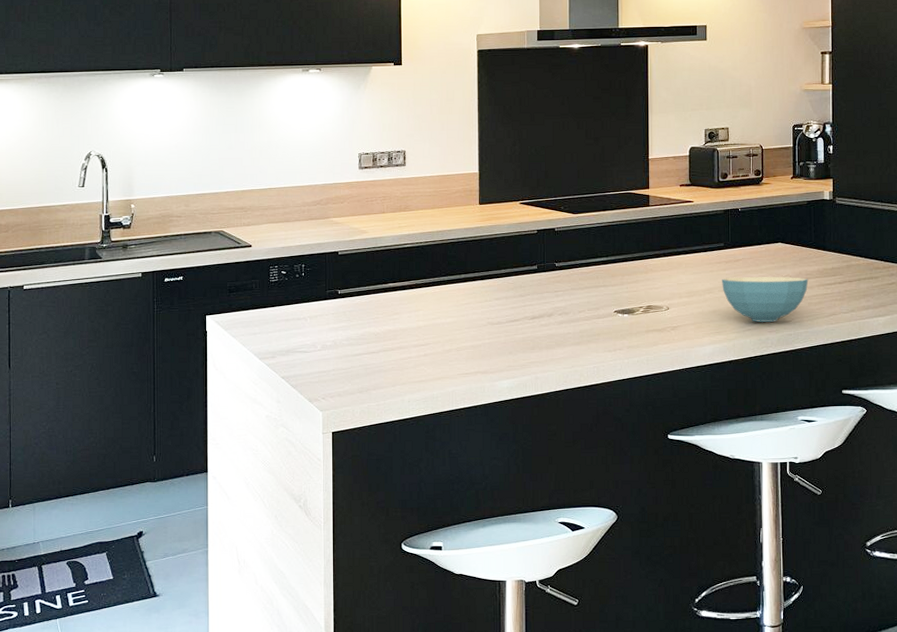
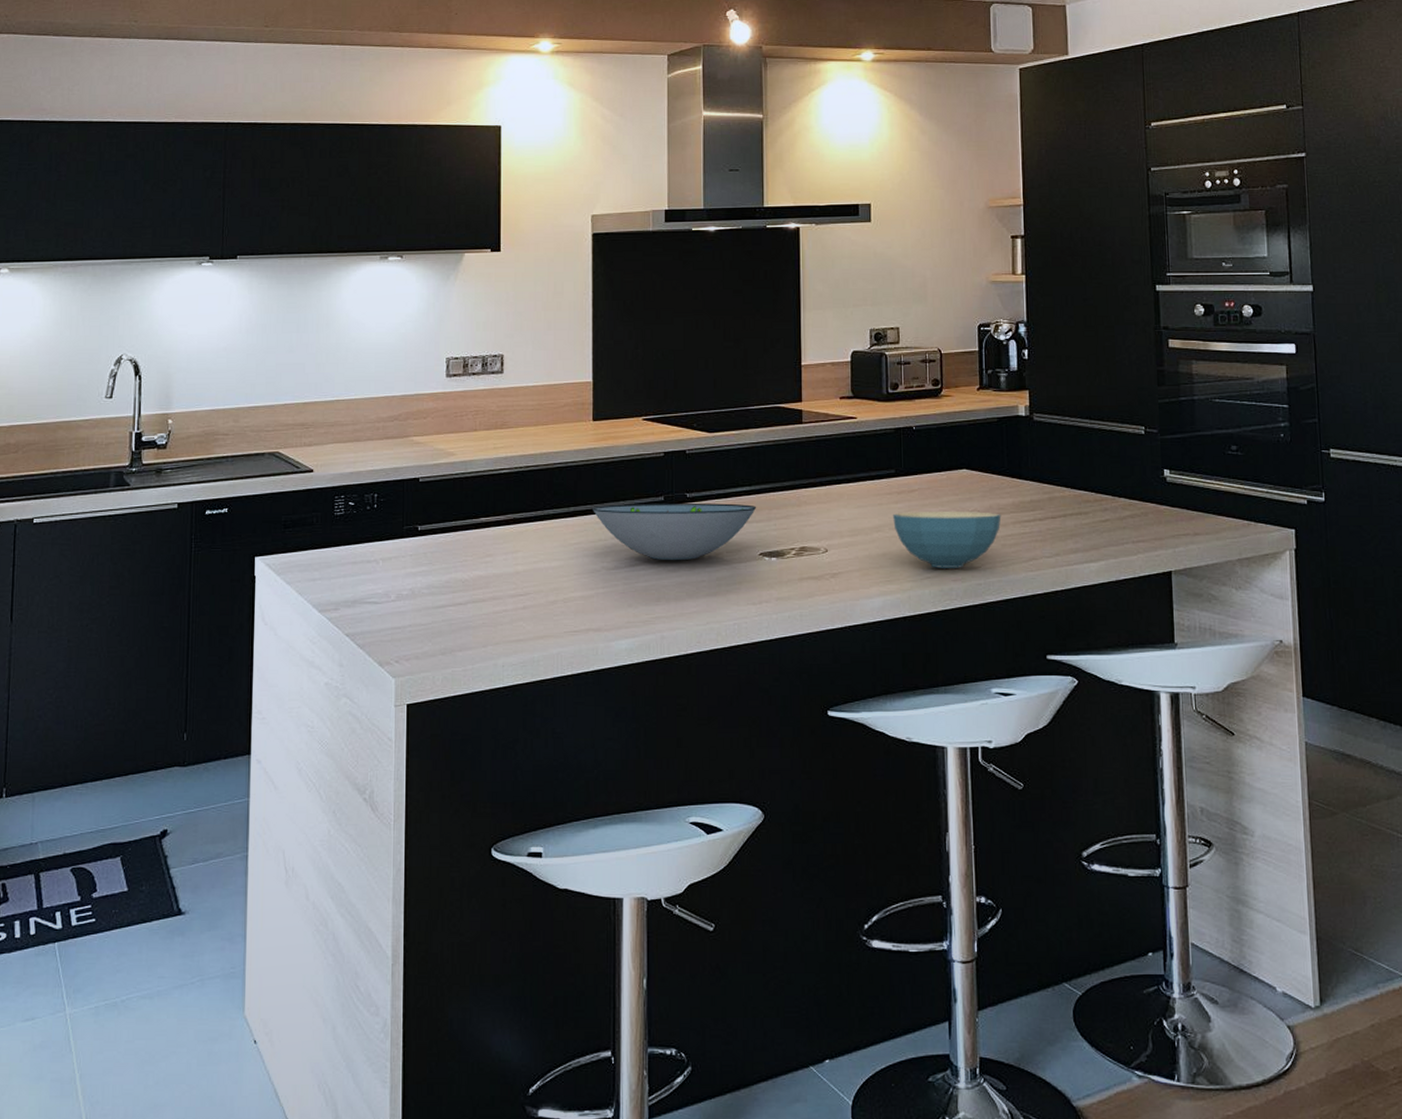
decorative bowl: none [479,270,612,317] -> present [591,502,757,560]

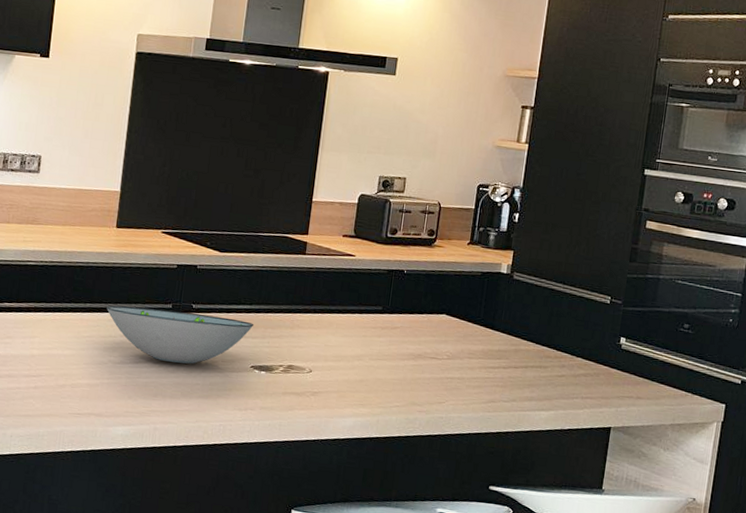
cereal bowl: present [893,512,1001,568] -> none [373,345,470,402]

